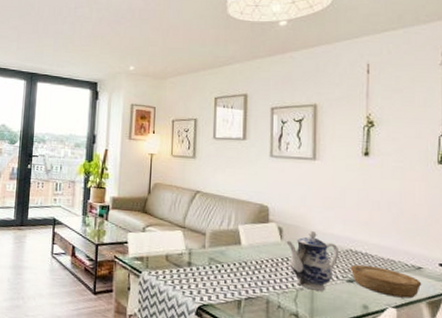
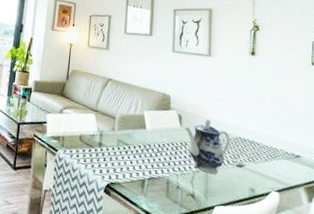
bowl: present [350,264,422,299] -> none [239,151,300,184]

